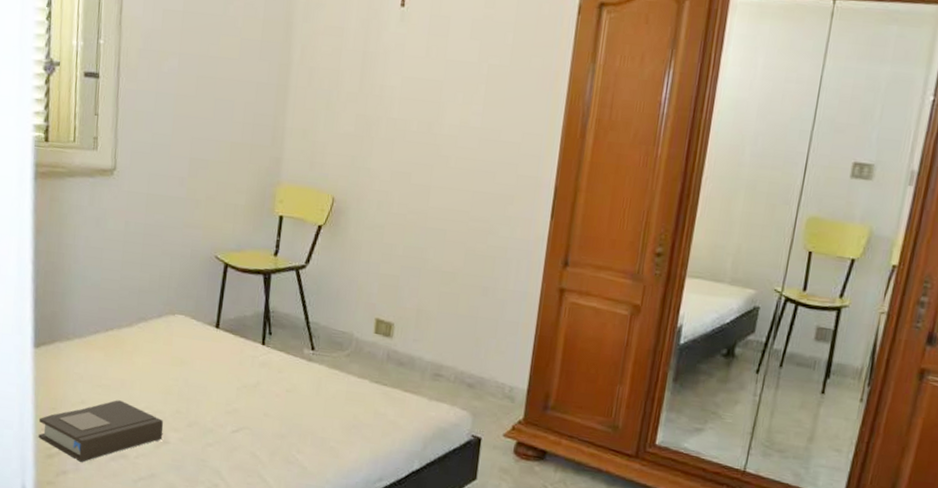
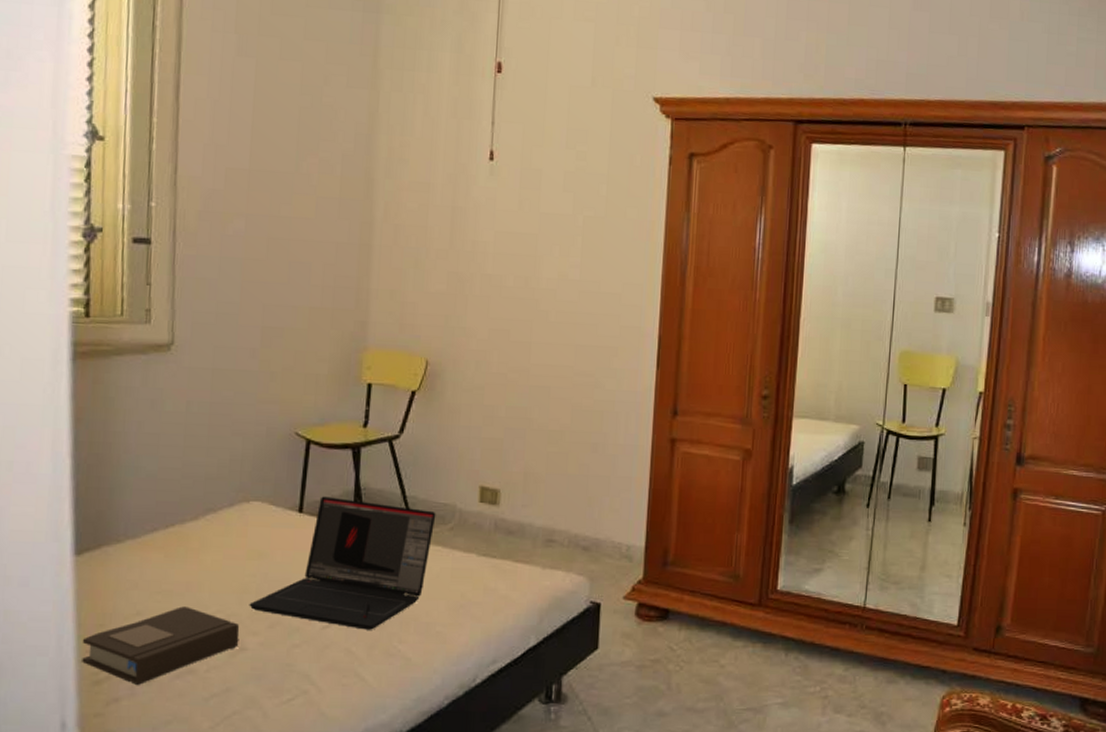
laptop: none [172,315,335,439] -> present [249,496,436,630]

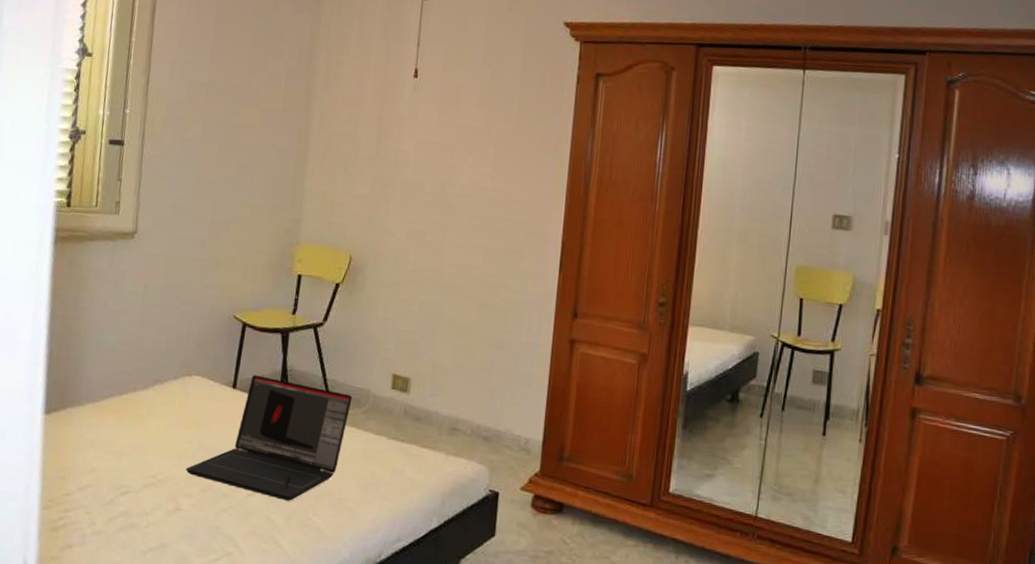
book: present [82,606,240,685] -> none [44,466,177,534]

